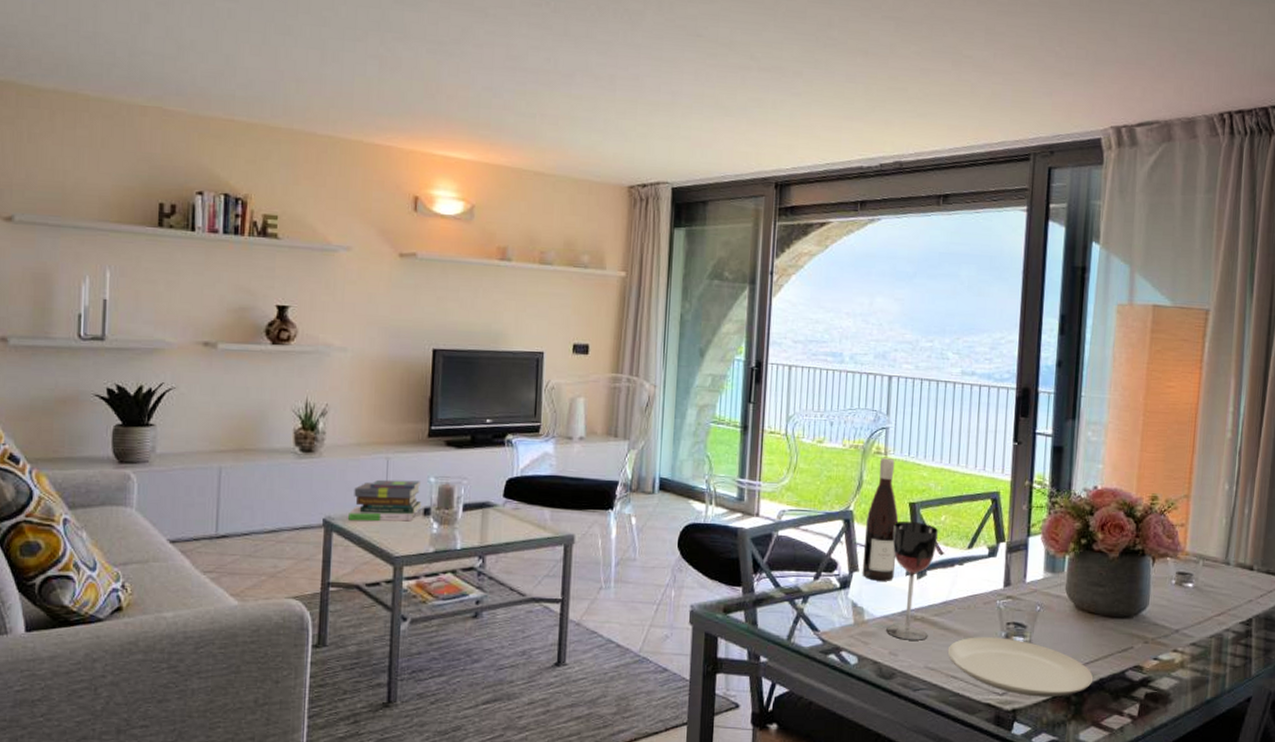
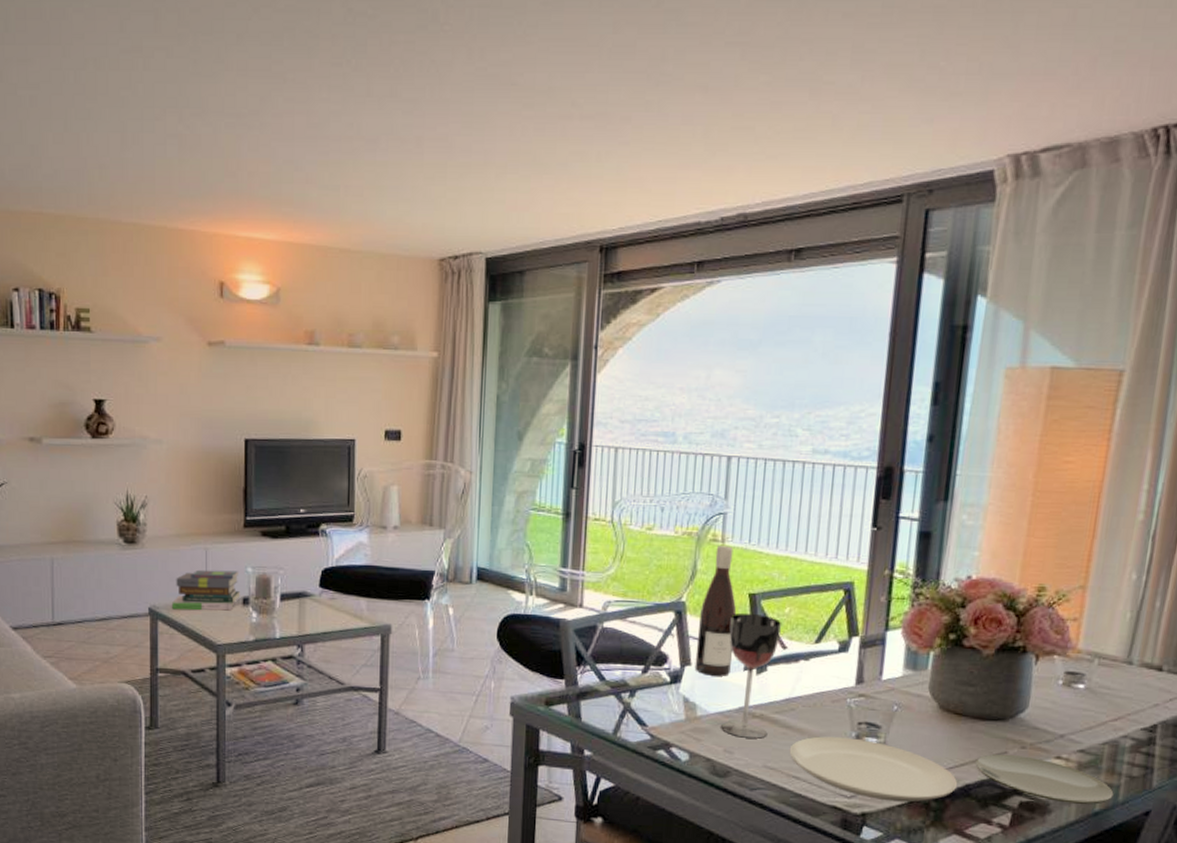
plate: none [1107,649,1221,693] -> present [975,754,1114,804]

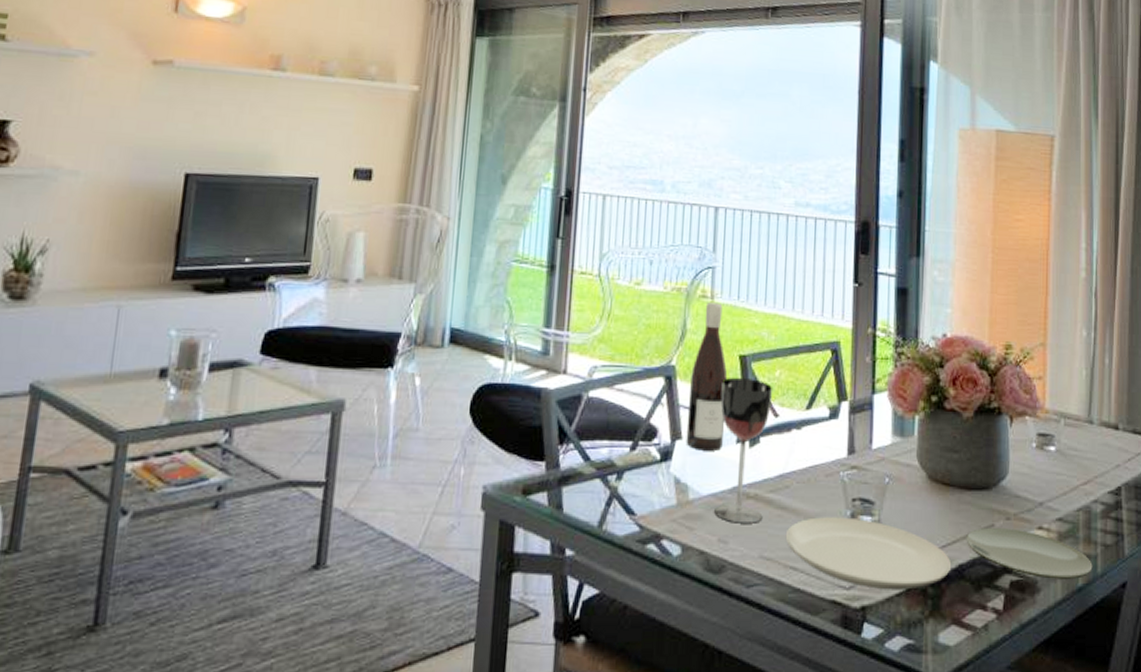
books: present [172,569,241,611] -> none [63,333,159,387]

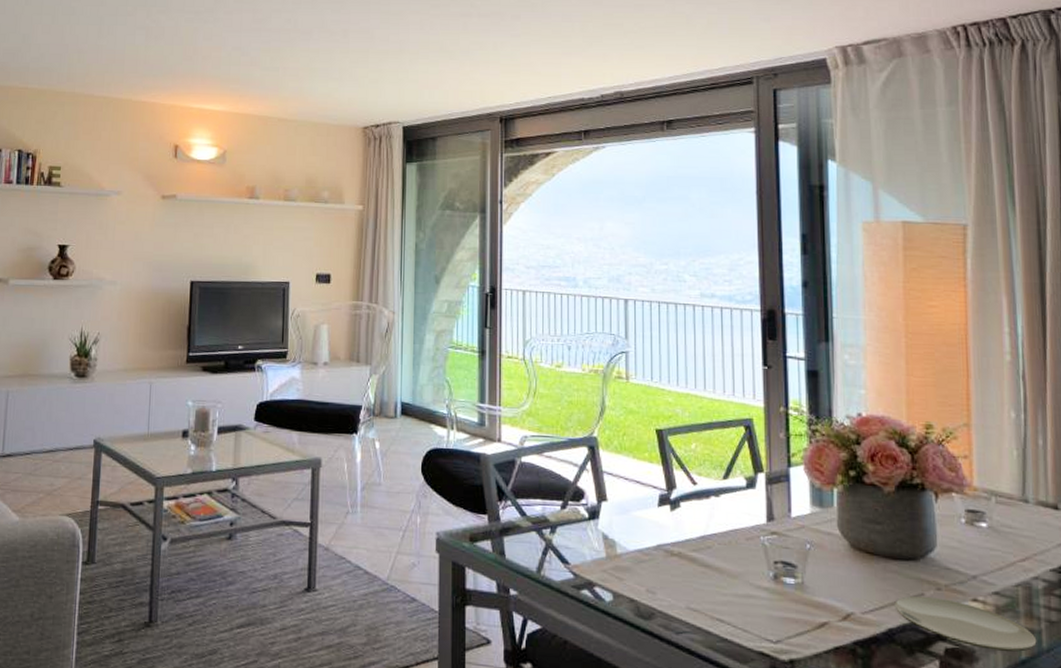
bottle: present [686,302,728,451] -> none [611,383,646,512]
wineglass: present [714,377,772,523] -> none [641,448,689,578]
plate: present [785,517,952,590] -> none [710,576,881,649]

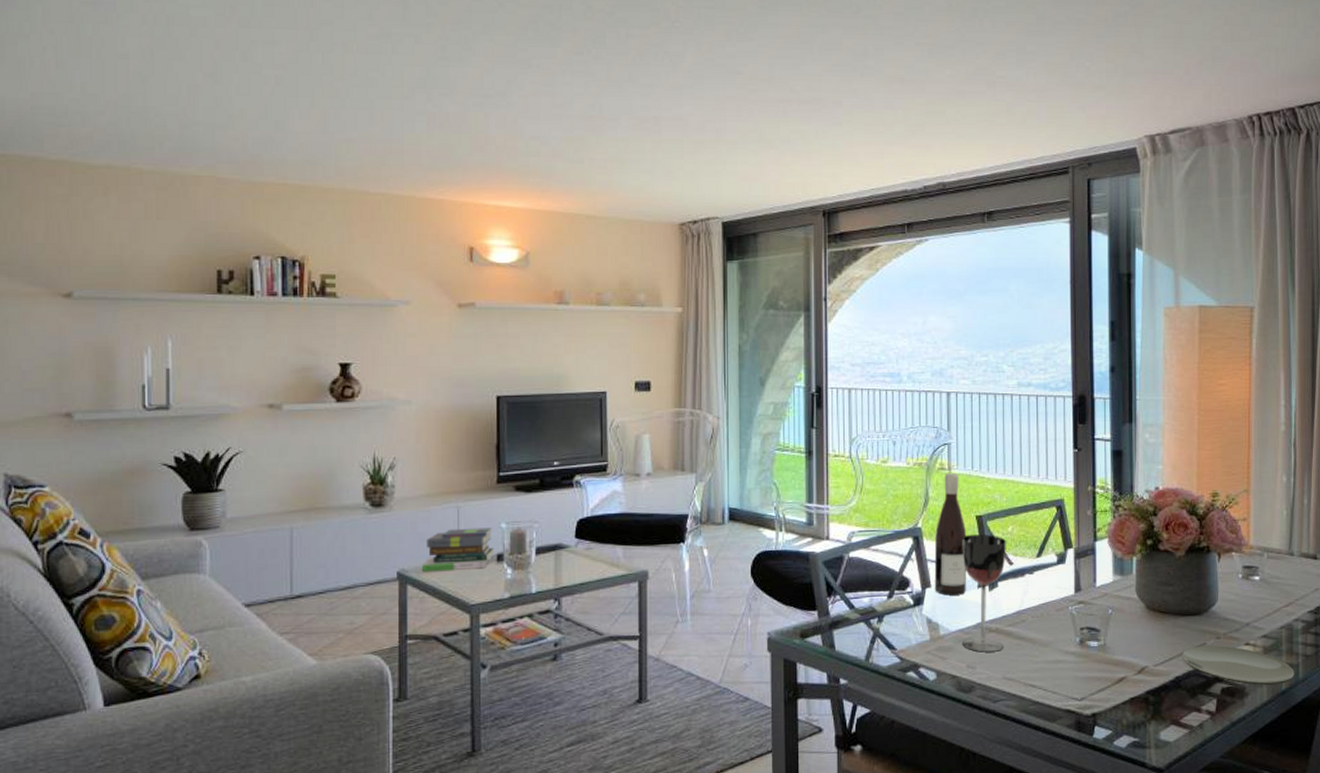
books: none [116,403,181,444] -> present [422,528,495,572]
bottle: none [611,383,646,512] -> present [934,473,967,596]
wineglass: none [641,448,689,578] -> present [962,533,1006,652]

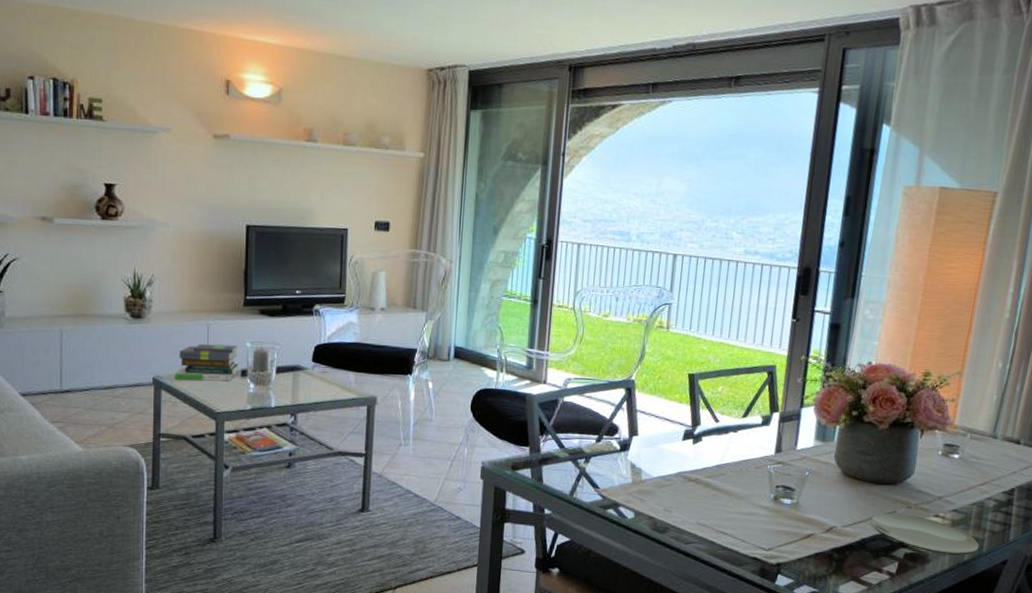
bottle: present [934,473,967,596] -> none [641,332,678,445]
wineglass: present [962,533,1006,652] -> none [662,390,715,499]

